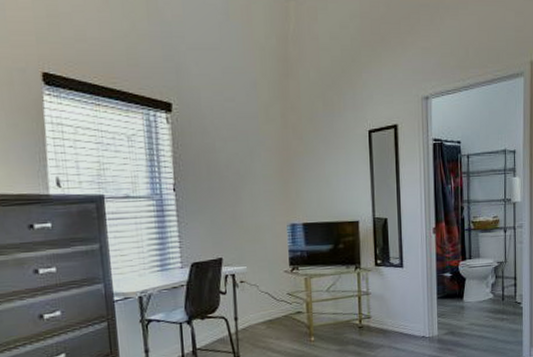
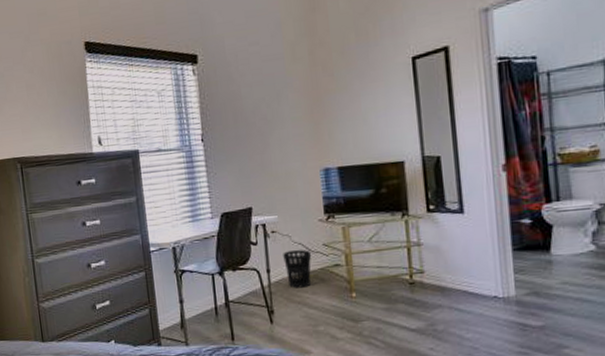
wastebasket: none [250,298,277,335] -> present [283,250,312,288]

